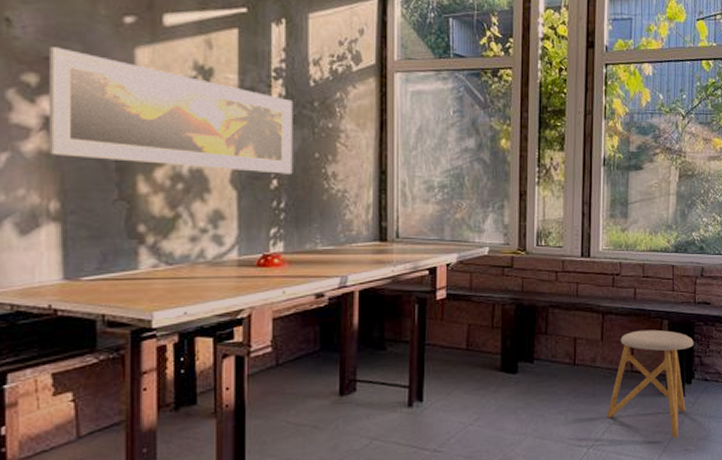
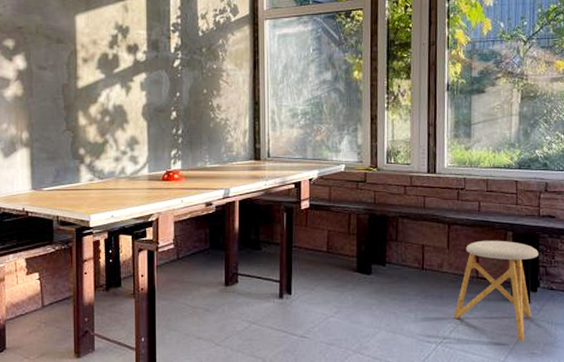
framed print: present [49,47,293,174] -> none [21,19,187,107]

